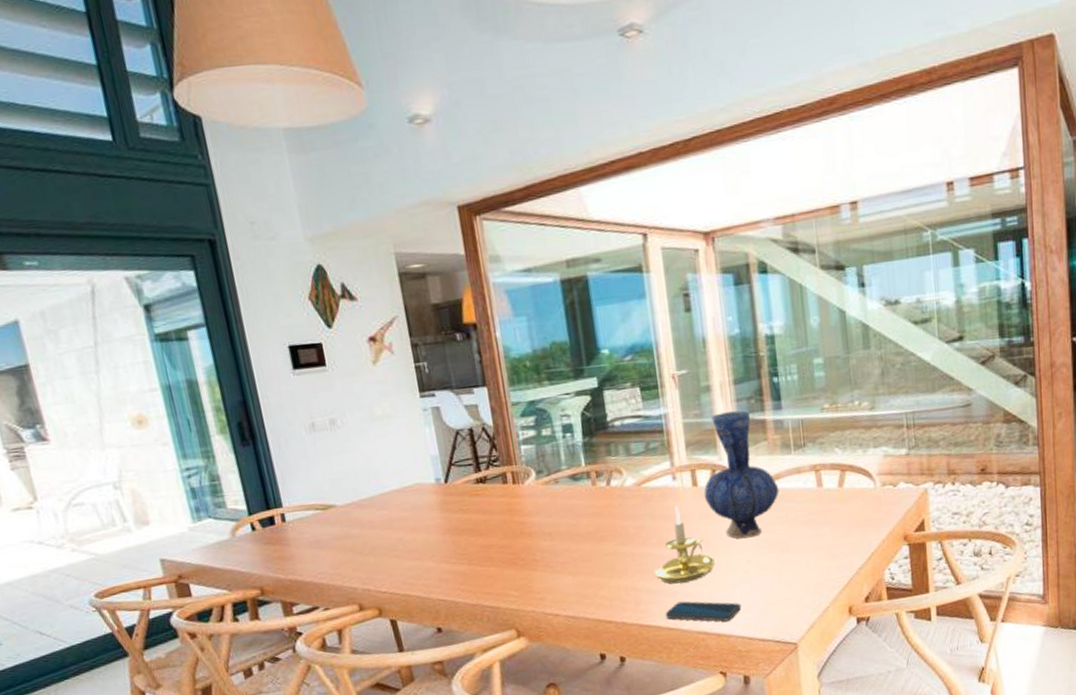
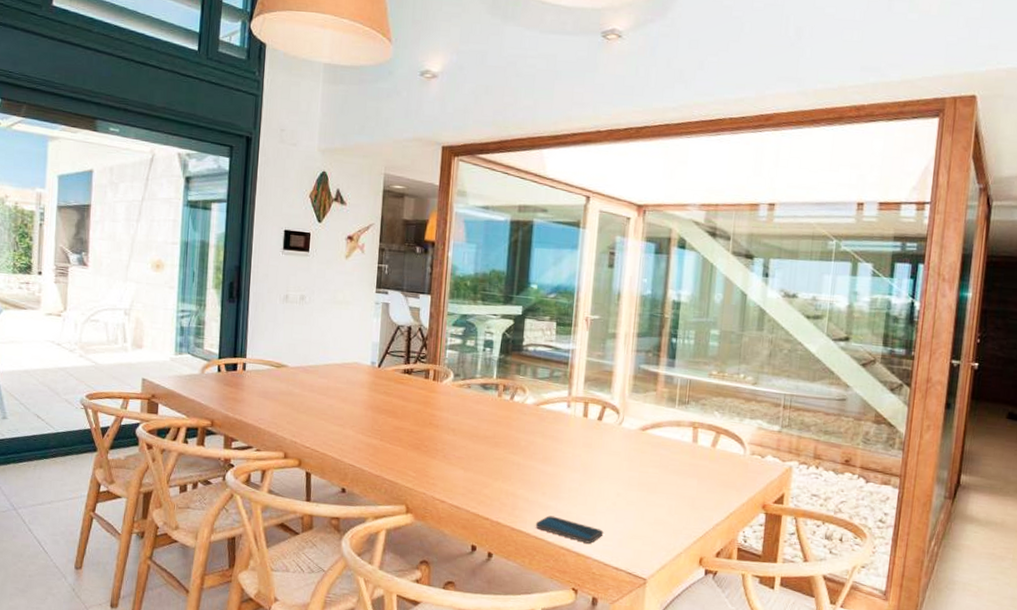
candle holder: present [654,506,715,584] -> none [534,430,588,500]
vase: present [704,410,779,539] -> none [591,358,658,474]

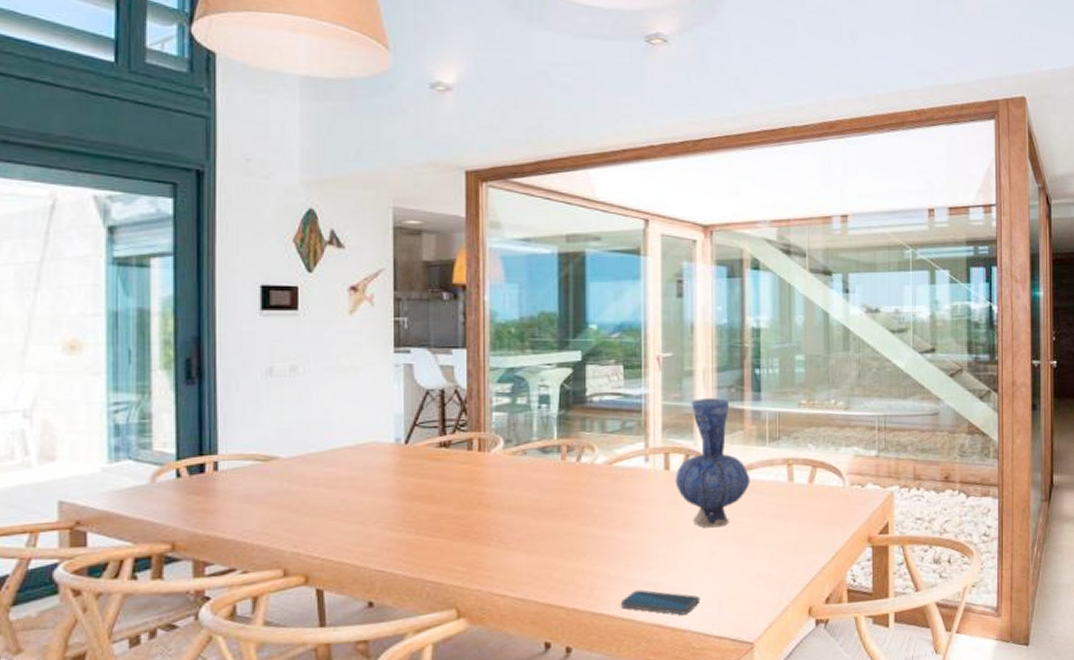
vase: none [591,358,658,474] -> present [675,398,751,528]

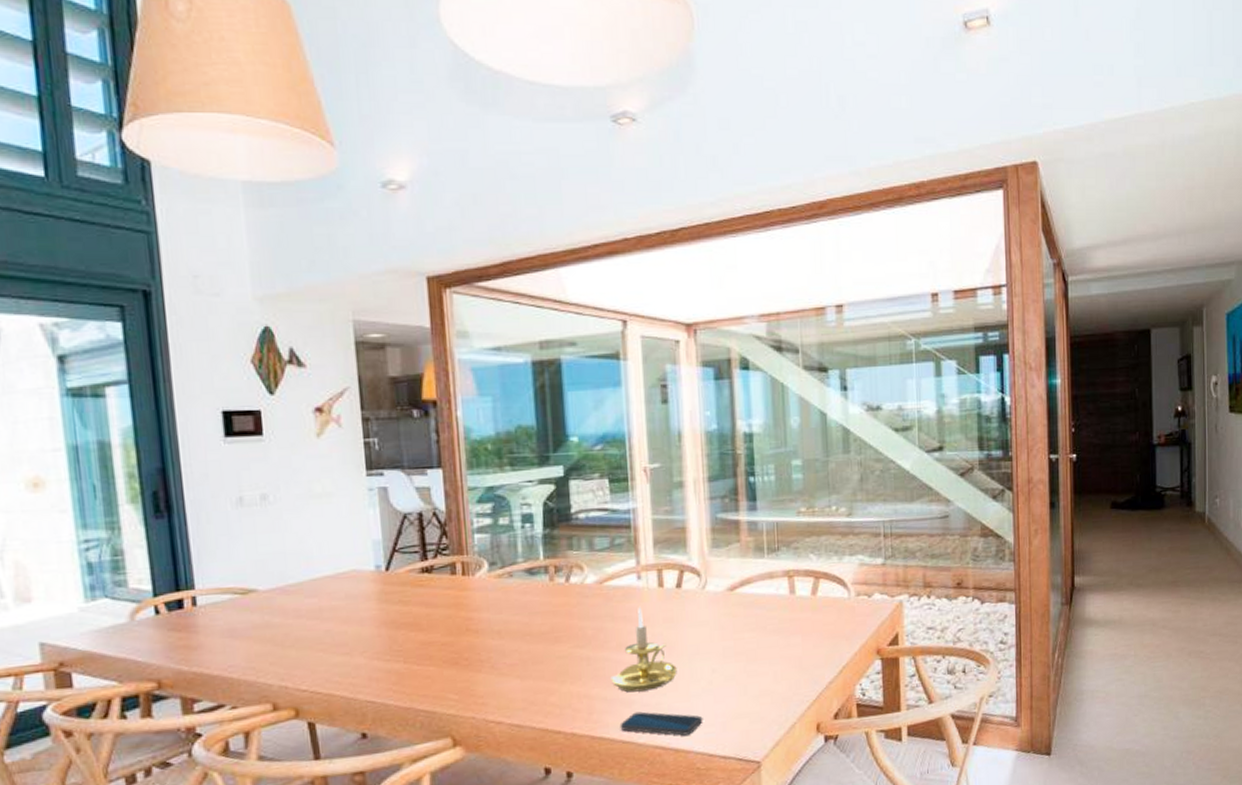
candle holder: none [614,488,678,571] -> present [610,607,677,693]
vase: present [675,398,751,528] -> none [670,509,750,646]

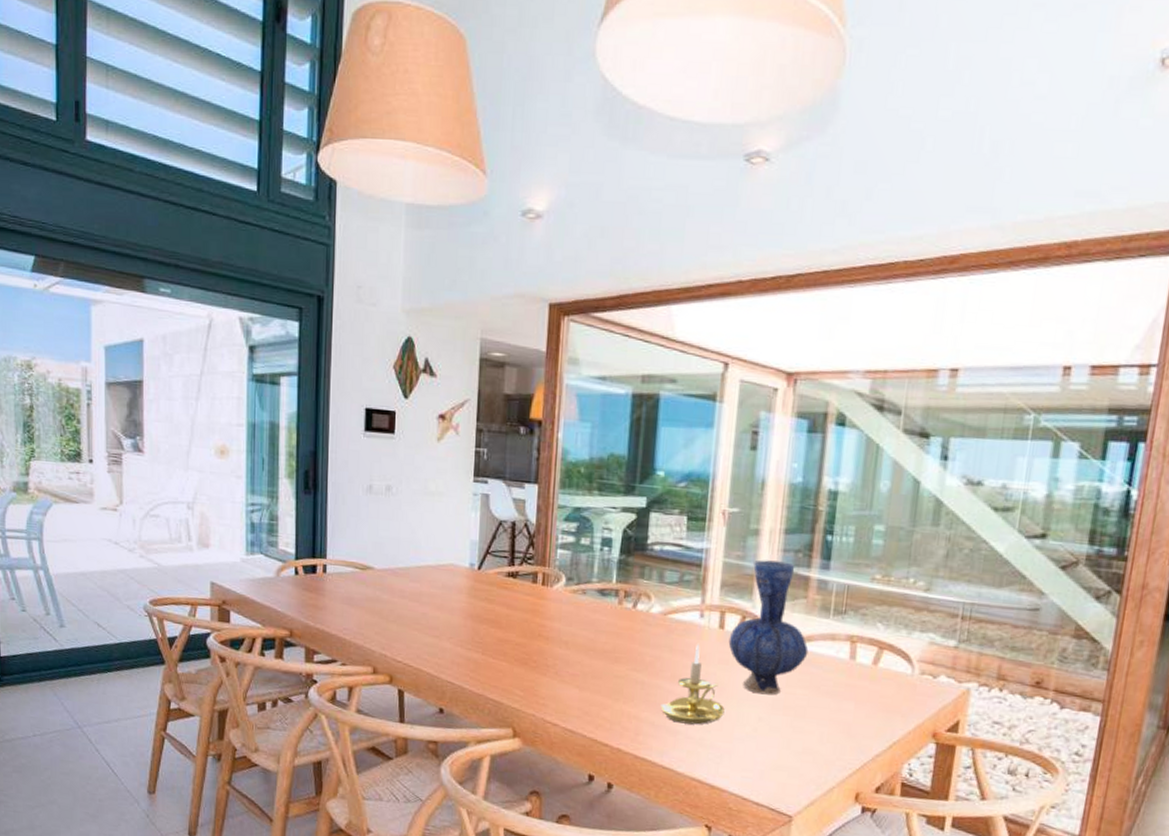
smartphone: present [619,711,703,736] -> none [662,742,743,775]
vase: none [670,509,750,646] -> present [728,560,809,695]

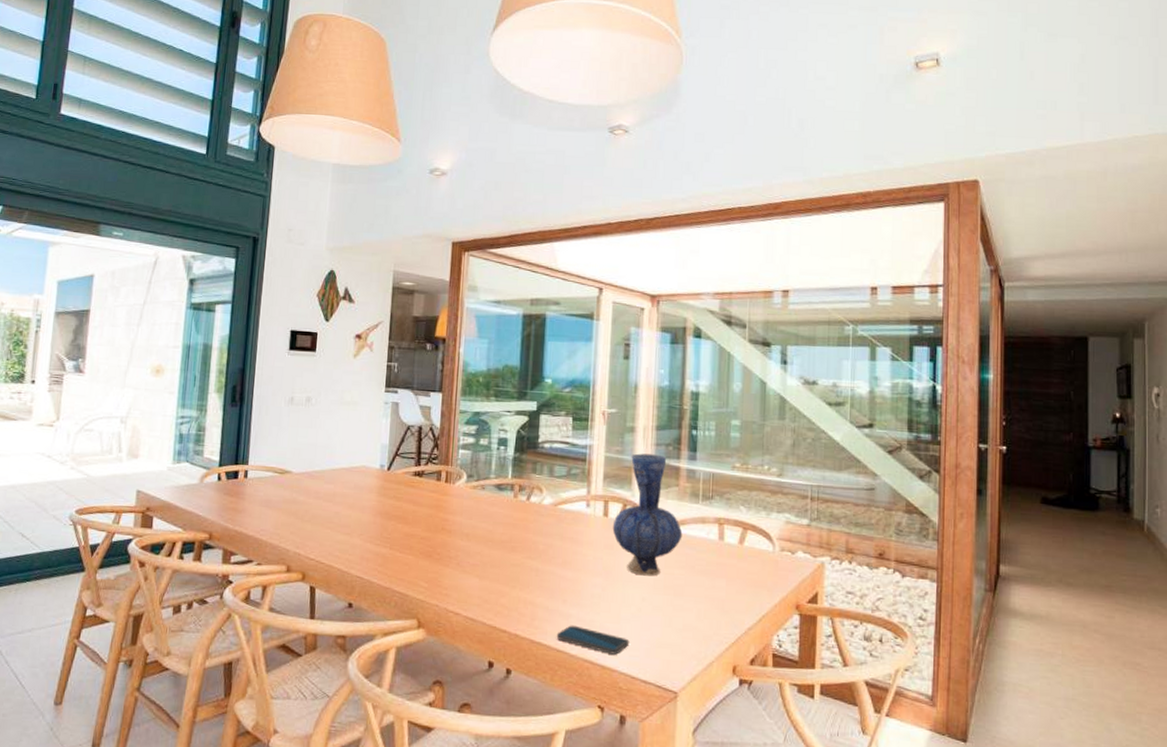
candle holder: present [660,644,725,725] -> none [553,531,612,608]
smartphone: none [662,742,743,775] -> present [556,625,630,655]

